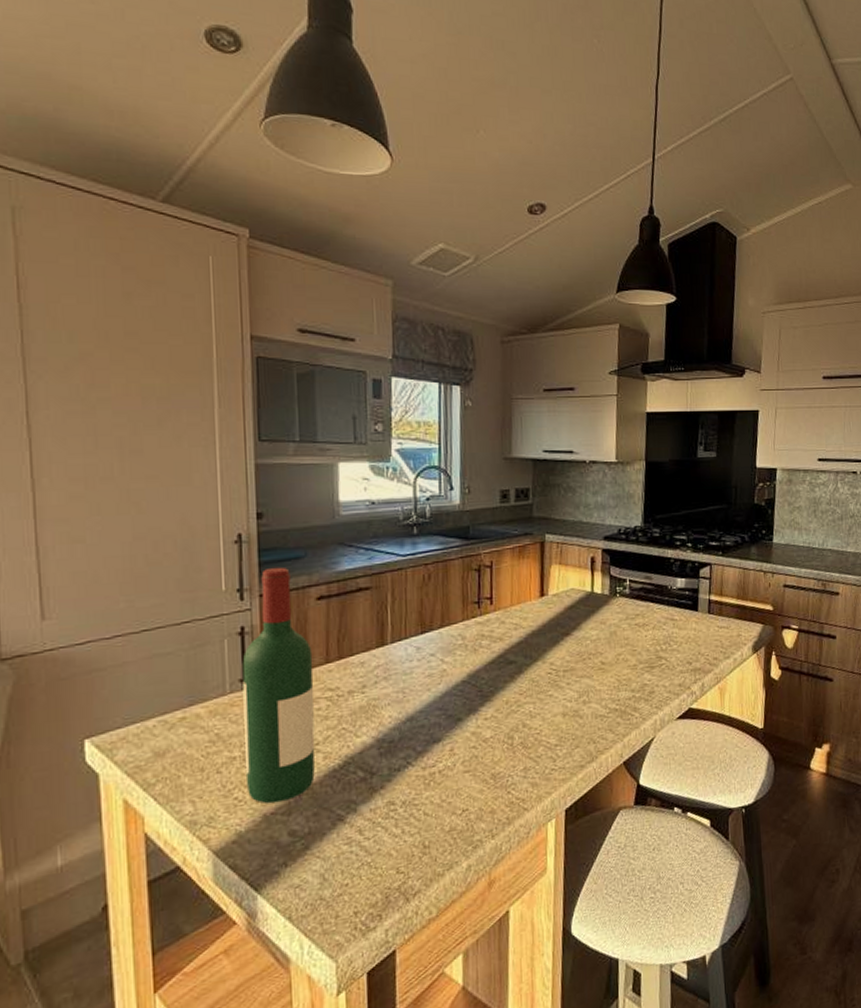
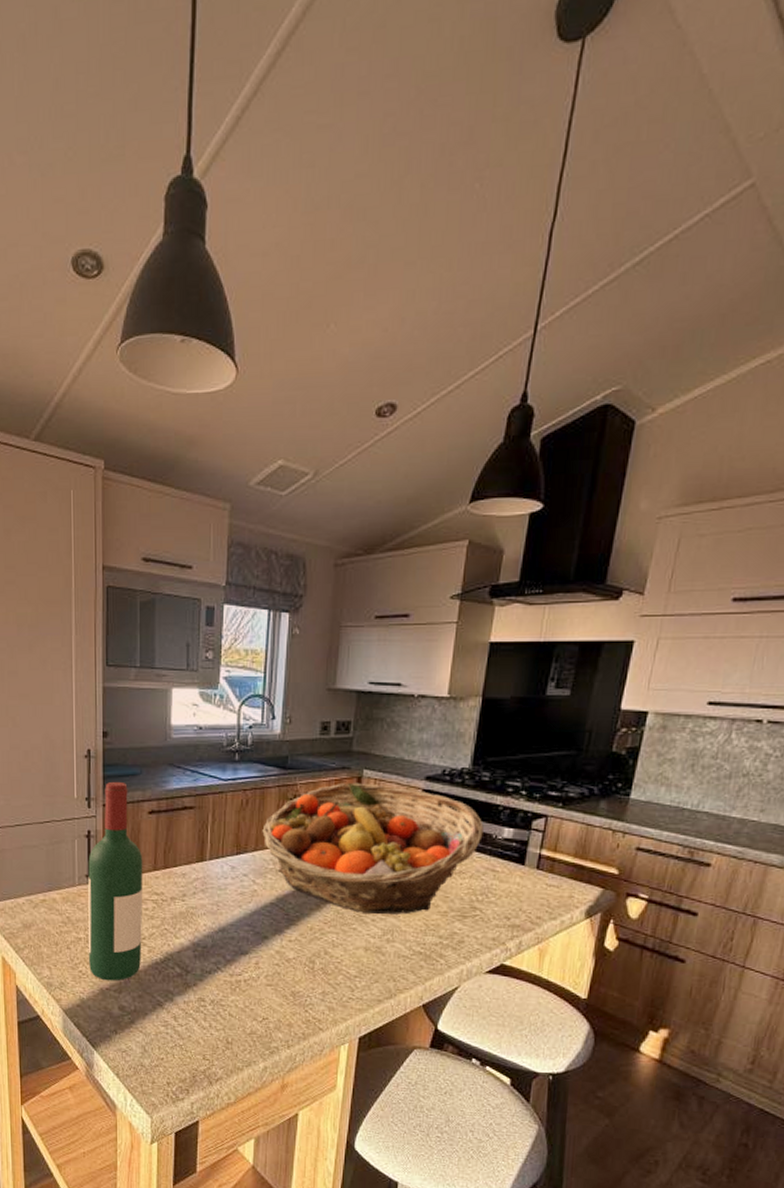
fruit basket: none [447,547,660,678] -> present [262,782,484,914]

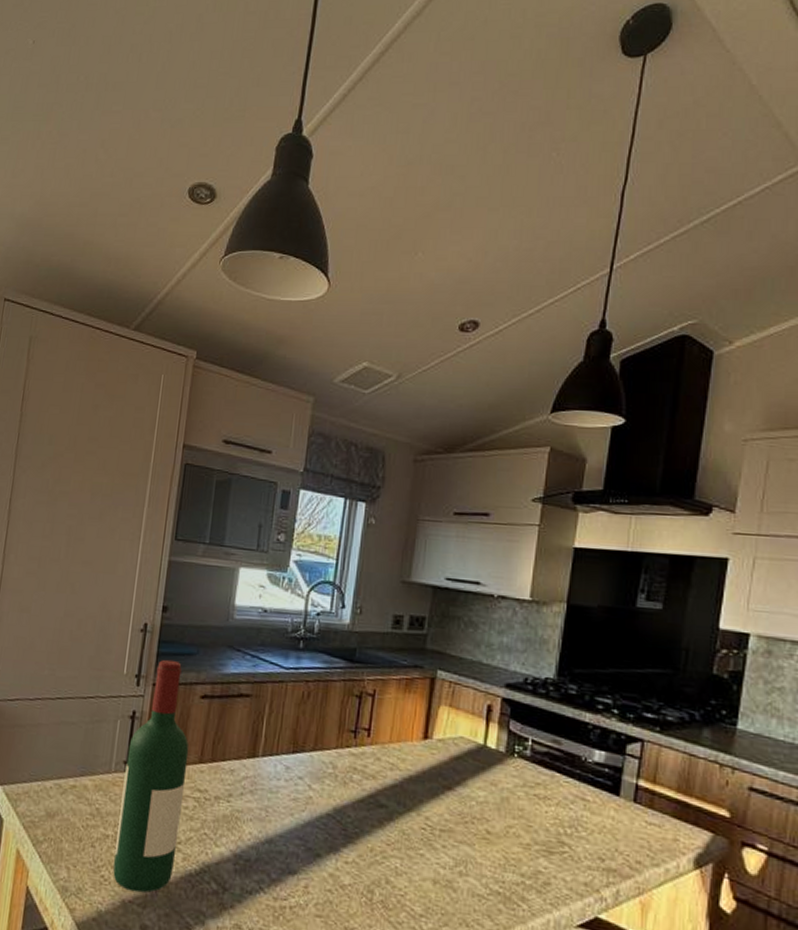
fruit basket: present [262,782,484,914] -> none [323,683,571,842]

